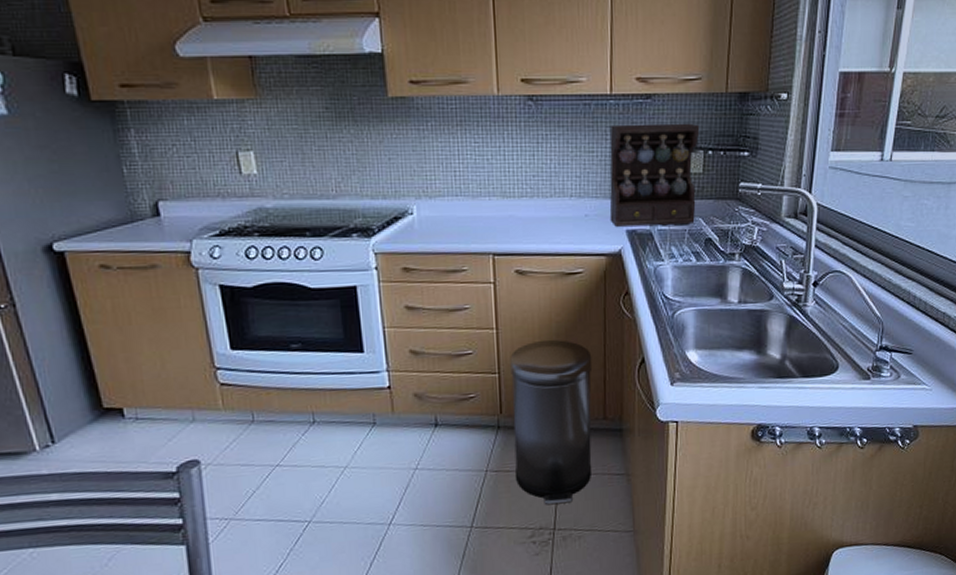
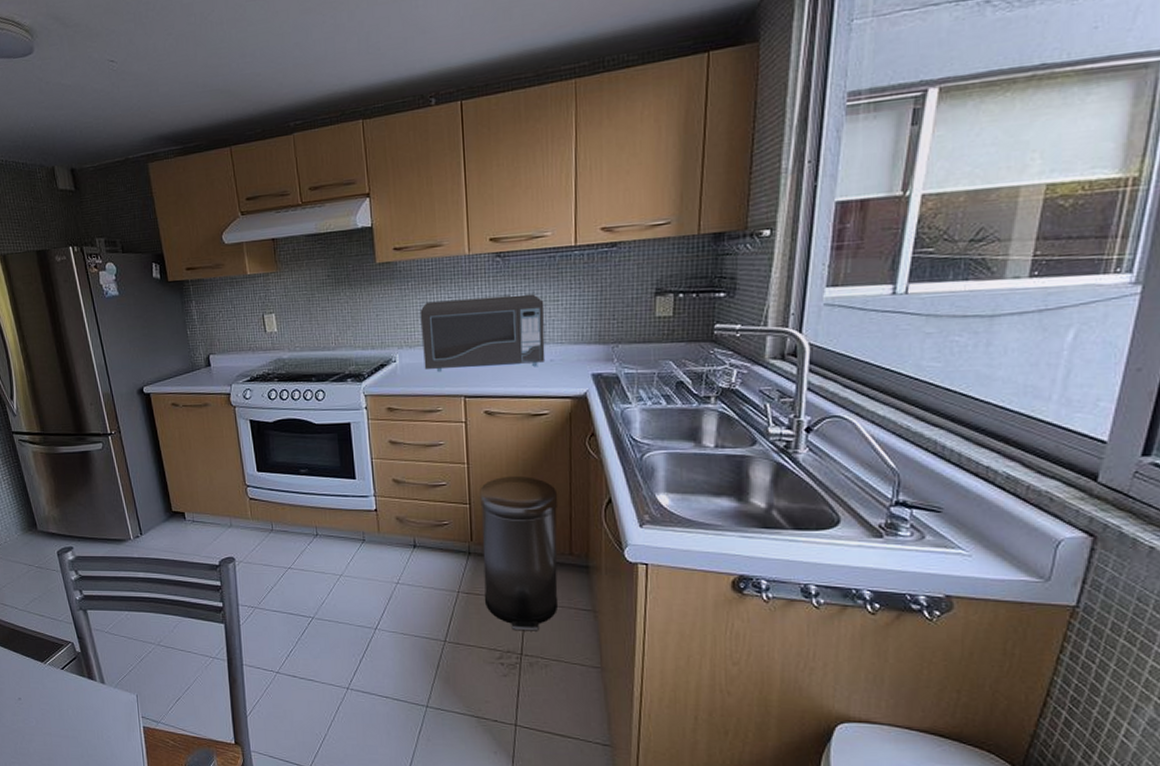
microwave: none [441,143,580,227] -> present [420,294,546,373]
spice rack: present [609,123,700,227] -> none [574,267,669,371]

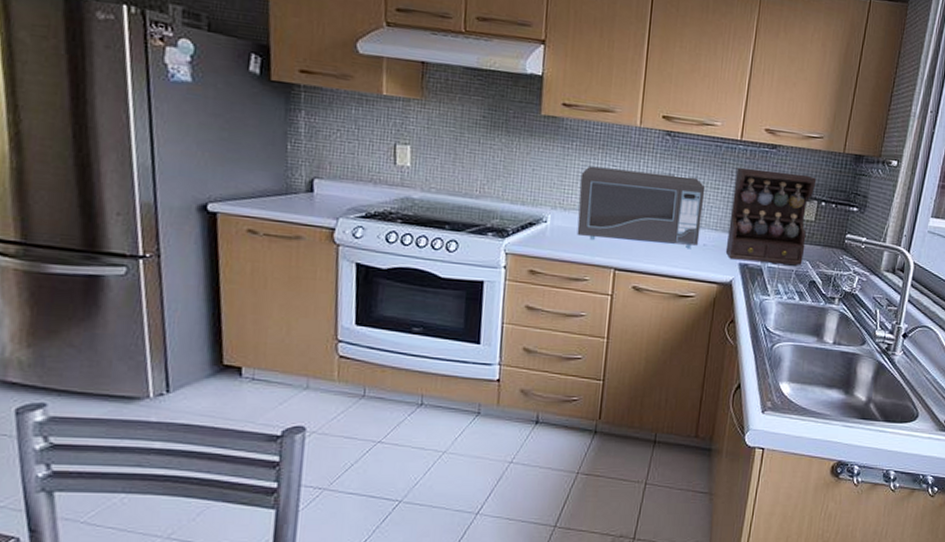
pedal bin: present [479,476,559,631] -> none [604,355,692,515]
spice rack: none [574,267,669,371] -> present [725,167,817,265]

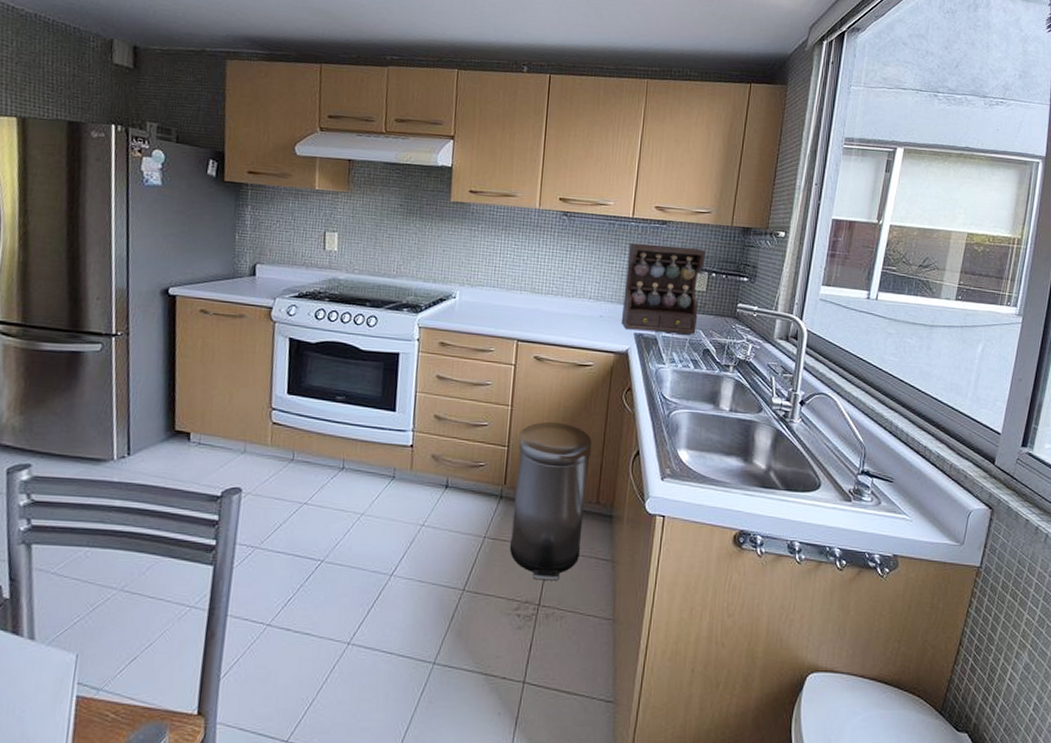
microwave: present [577,166,706,249] -> none [482,245,601,321]
pedal bin: none [604,355,692,515] -> present [510,422,592,581]

